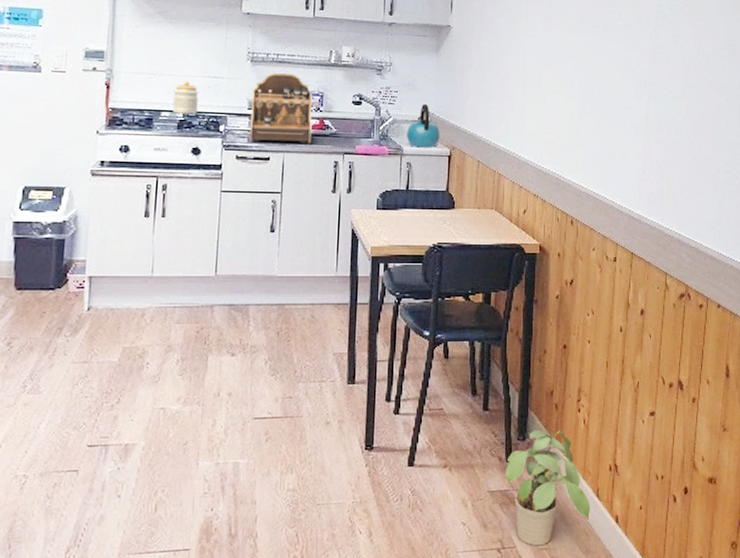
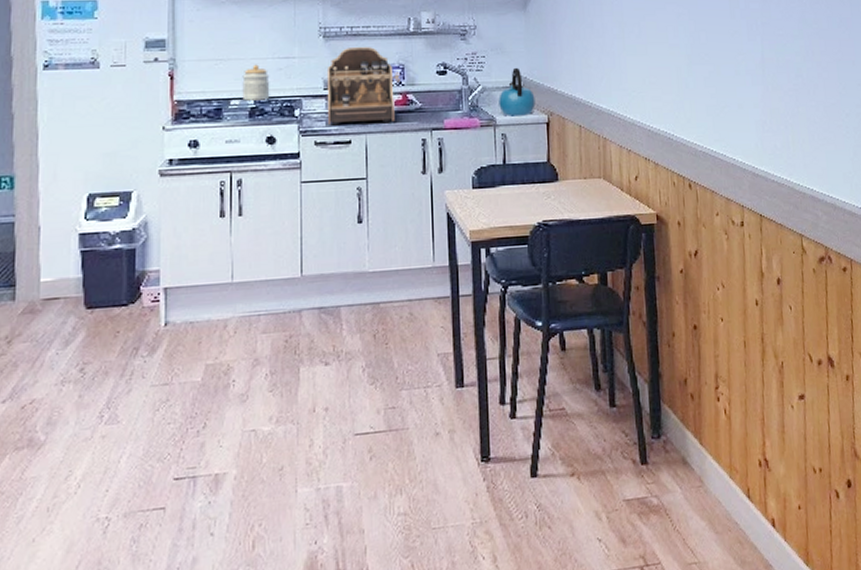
potted plant: present [506,429,591,546] -> none [642,422,743,561]

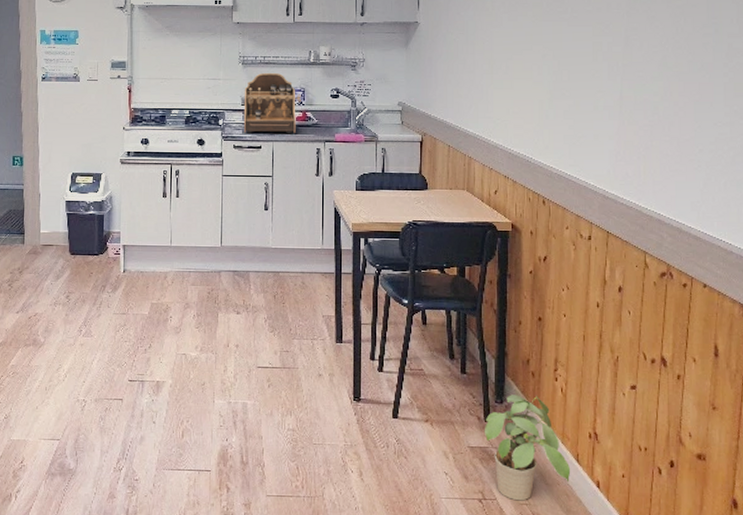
jar: present [242,64,270,101] -> none [180,83,201,111]
kettle: present [498,67,536,117] -> none [381,94,412,135]
potted plant: none [642,422,743,561] -> present [485,394,571,501]

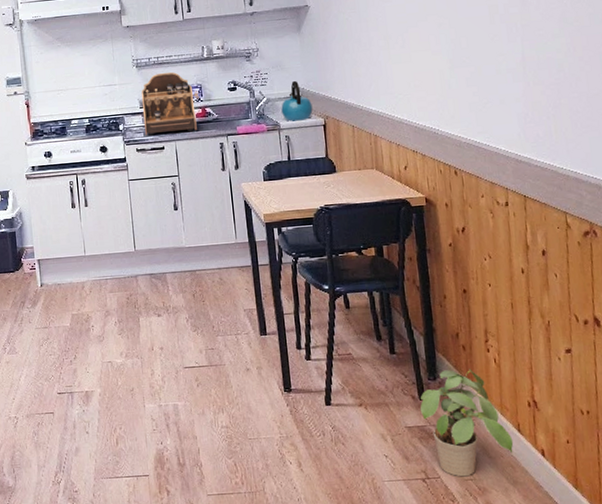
kettle: none [381,94,412,135] -> present [281,80,313,122]

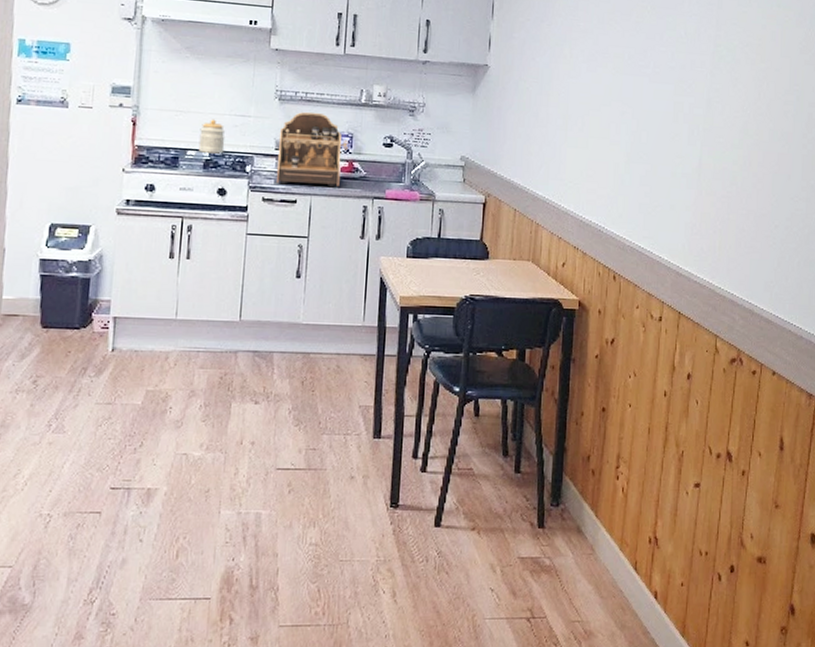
jar: none [78,92,100,120] -> present [198,119,226,154]
kettle: present [281,80,313,122] -> none [439,147,475,195]
potted plant: present [420,368,514,477] -> none [537,496,628,618]

